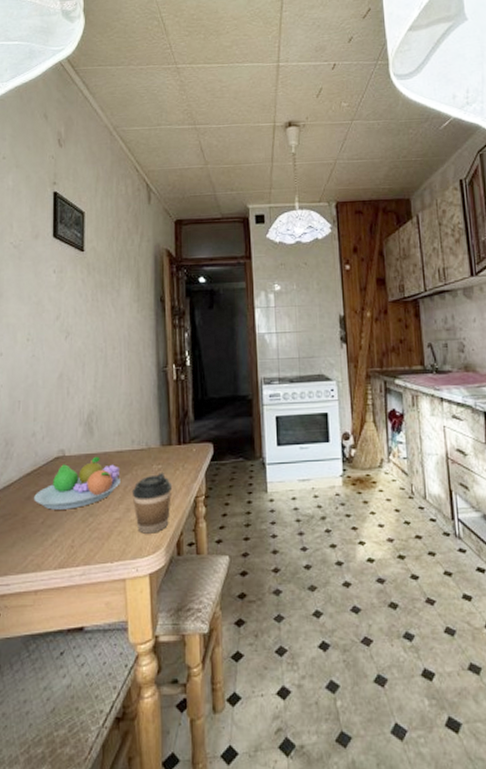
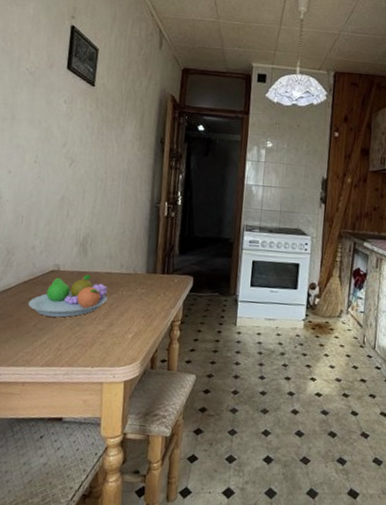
coffee cup: present [132,473,173,534] -> none [116,296,153,348]

